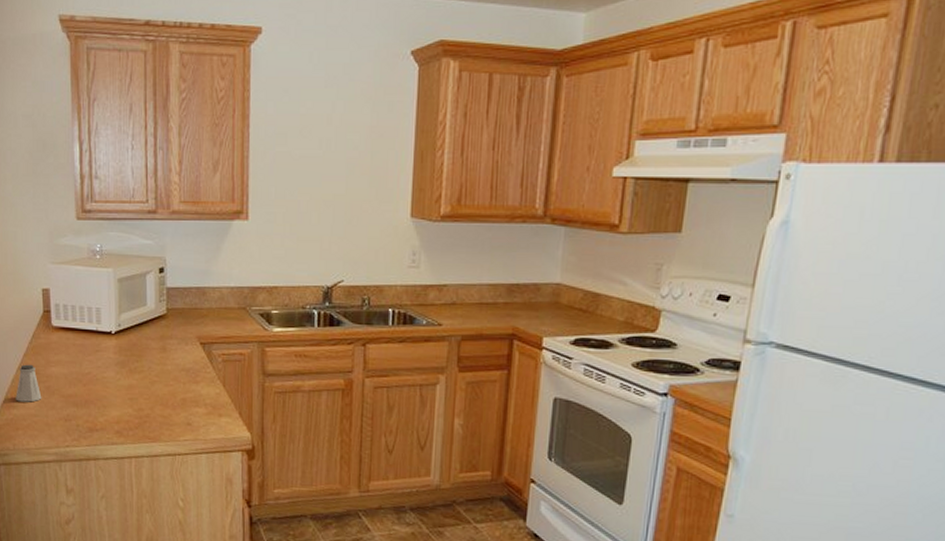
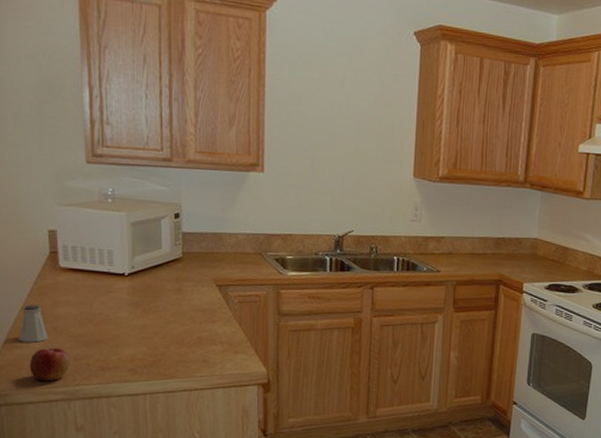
apple: none [25,407,62,442] -> present [29,347,71,382]

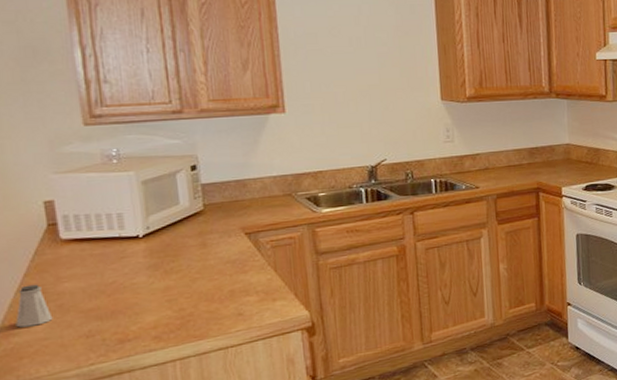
apple: present [29,347,71,382] -> none [31,326,83,368]

